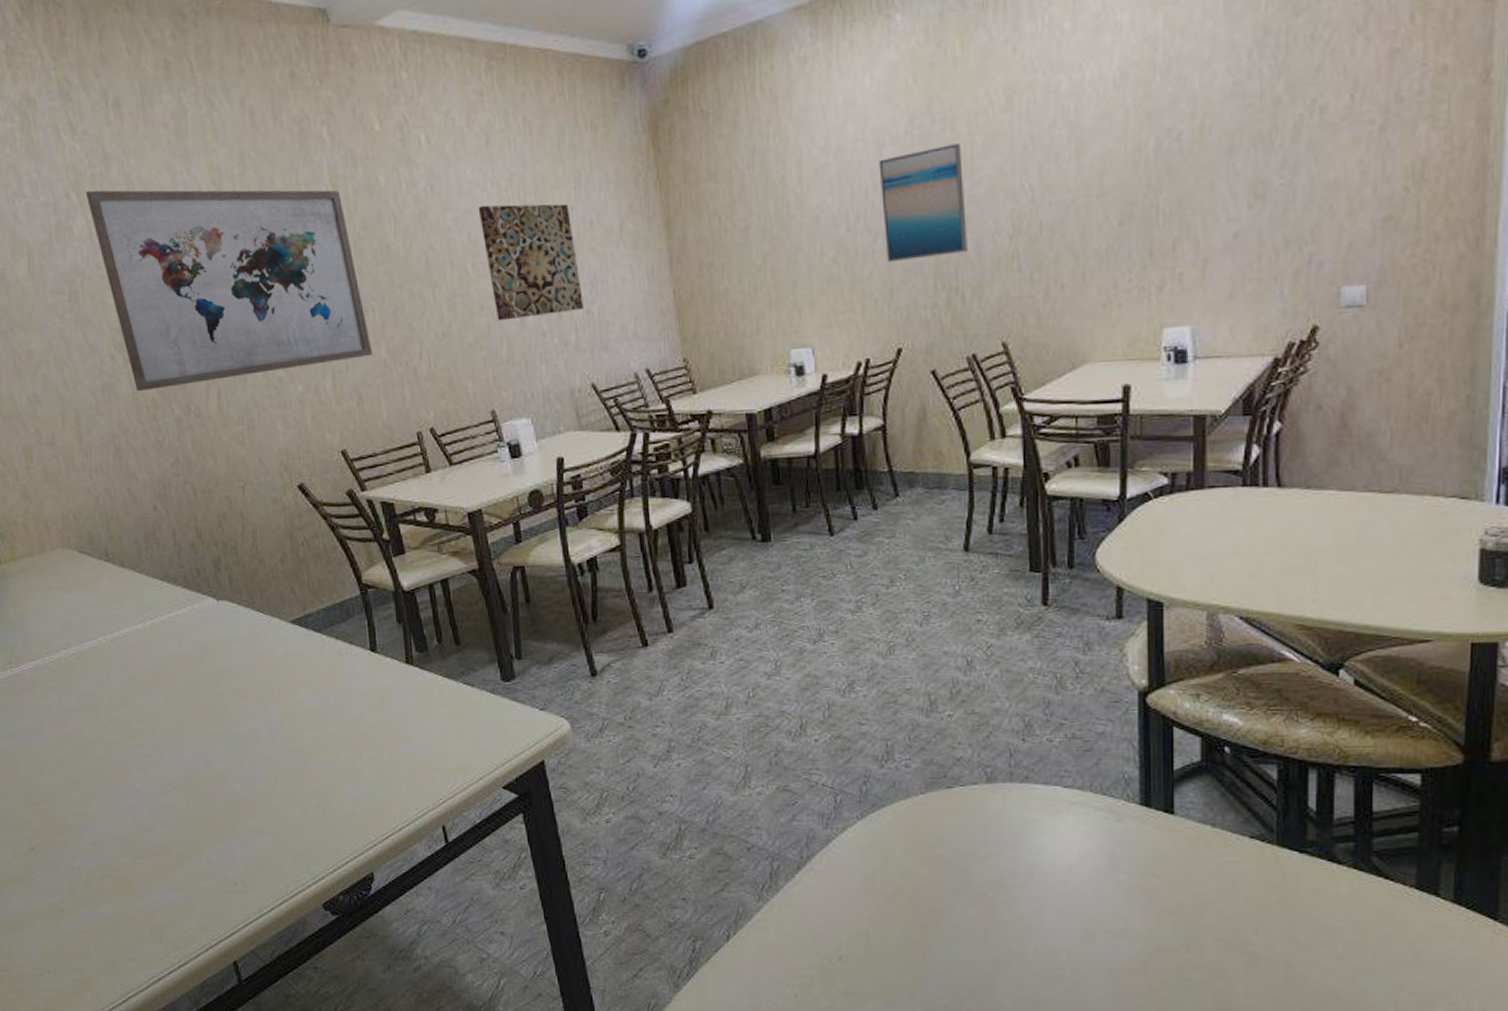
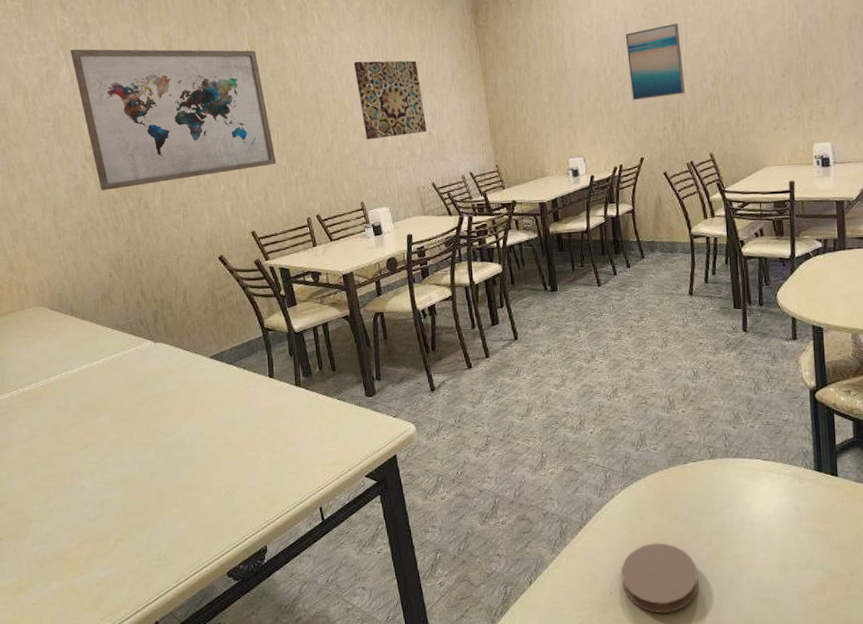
coaster: none [855,893,964,988] -> present [621,543,699,614]

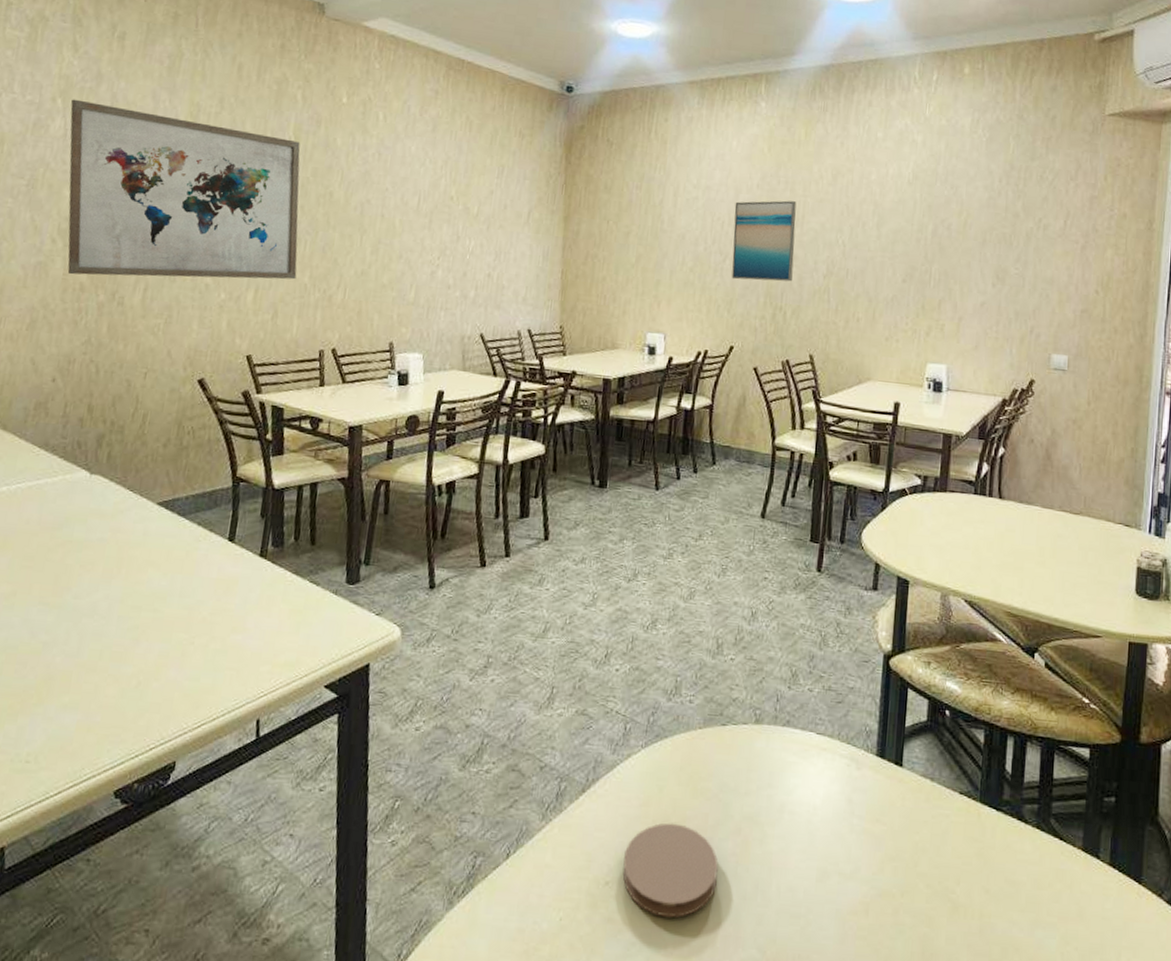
wall art: present [353,60,427,140] -> none [411,176,490,273]

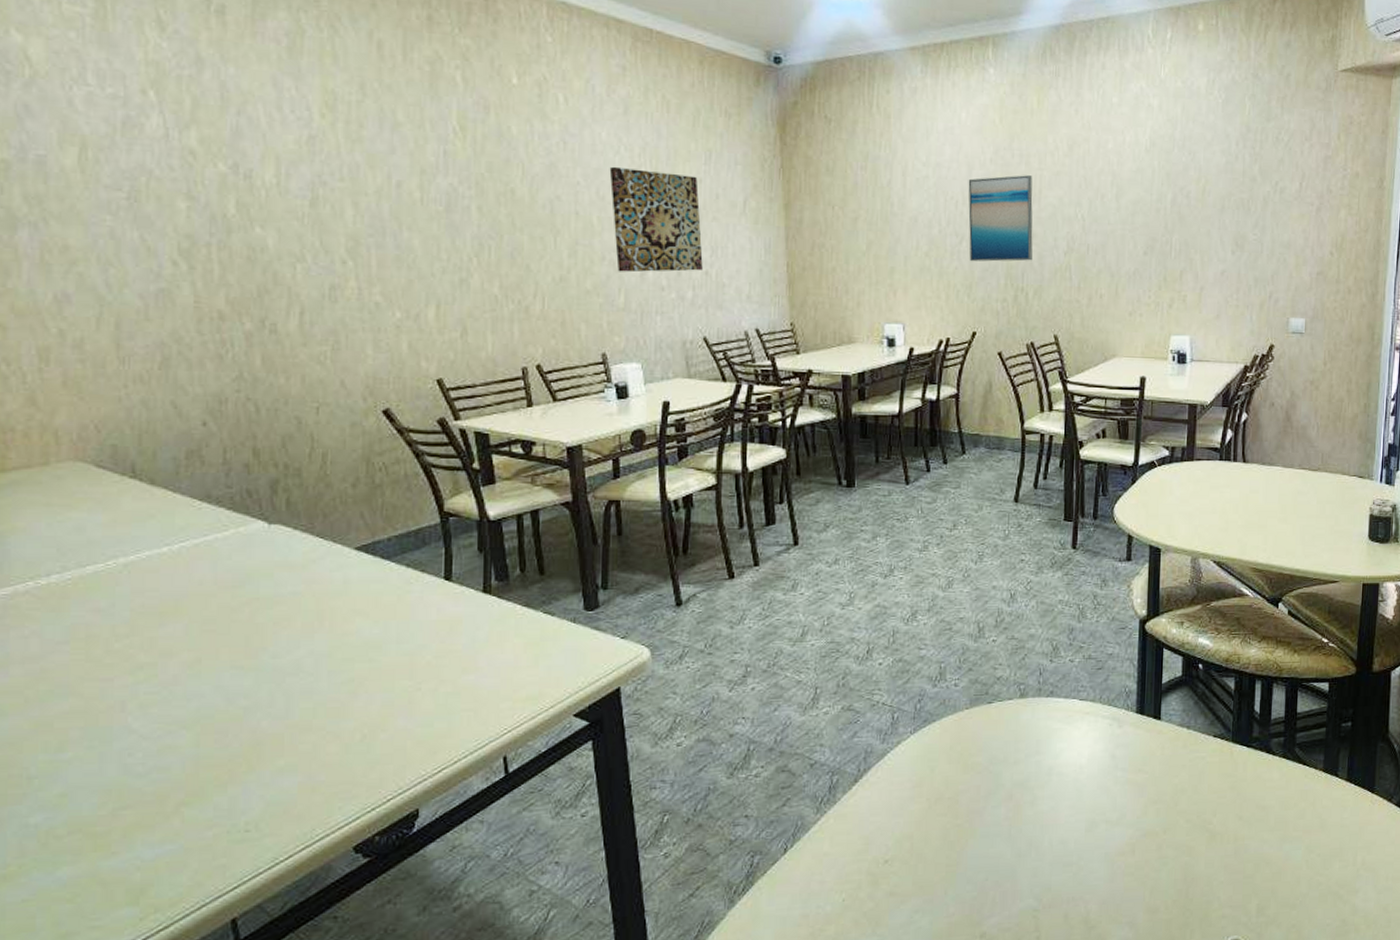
wall art: present [67,99,300,280] -> none [168,90,484,302]
wall art: none [411,176,490,273] -> present [609,166,703,273]
coaster: present [622,823,718,918] -> none [901,798,993,884]

